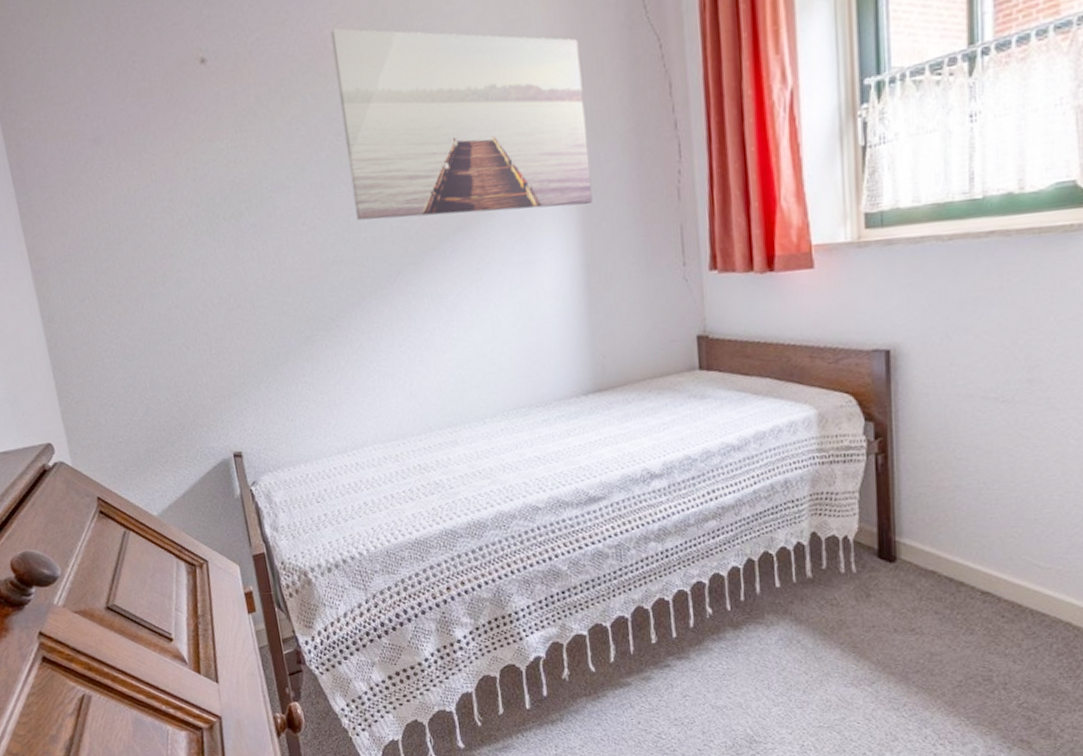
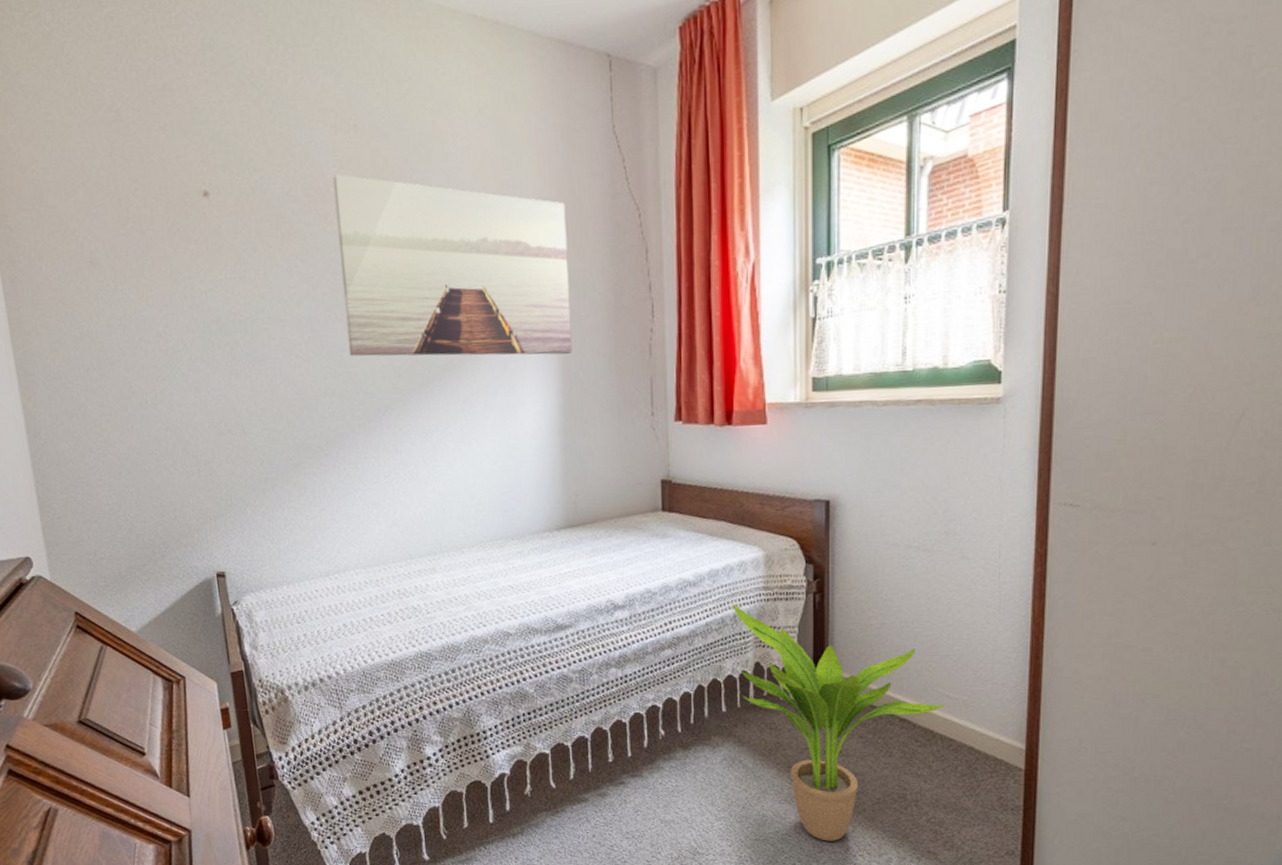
potted plant: none [783,468,1035,729] -> present [733,604,945,841]

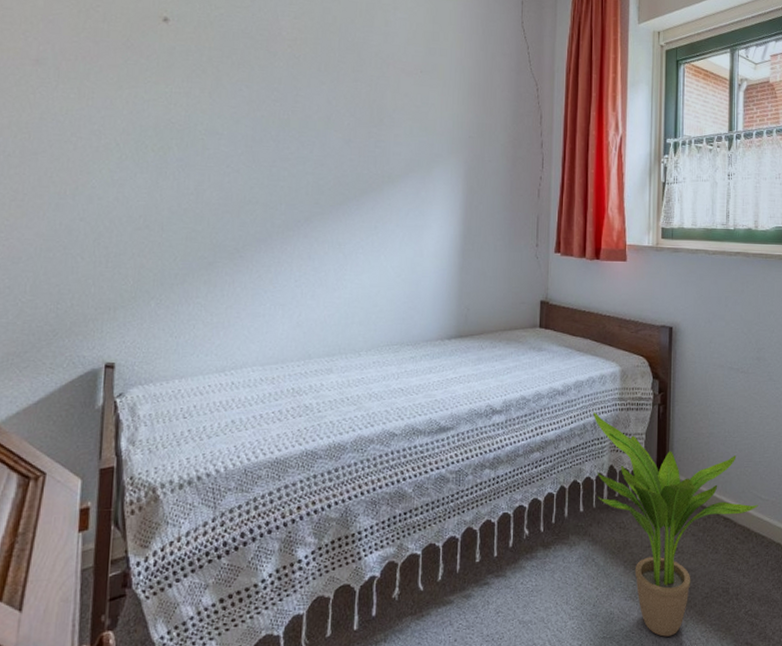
wall art: present [333,173,573,357] -> none [278,22,480,189]

